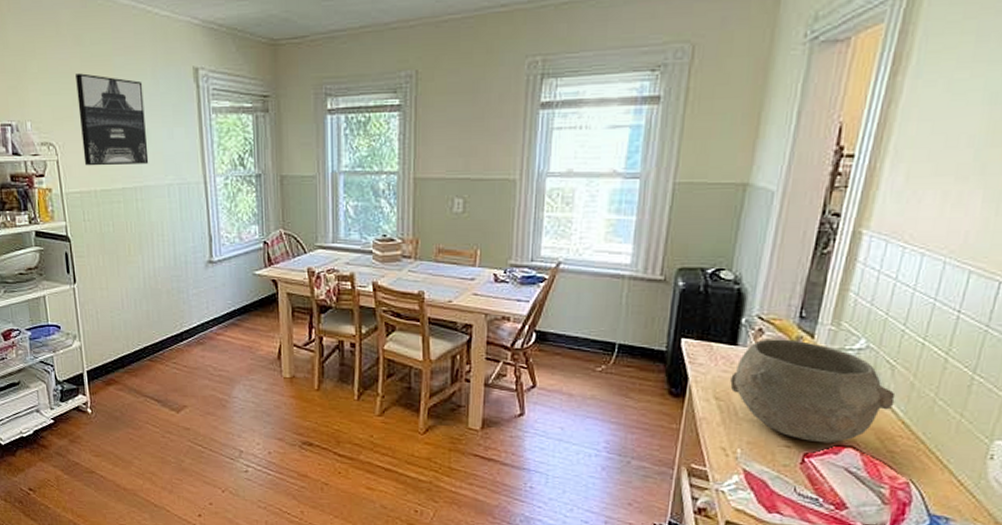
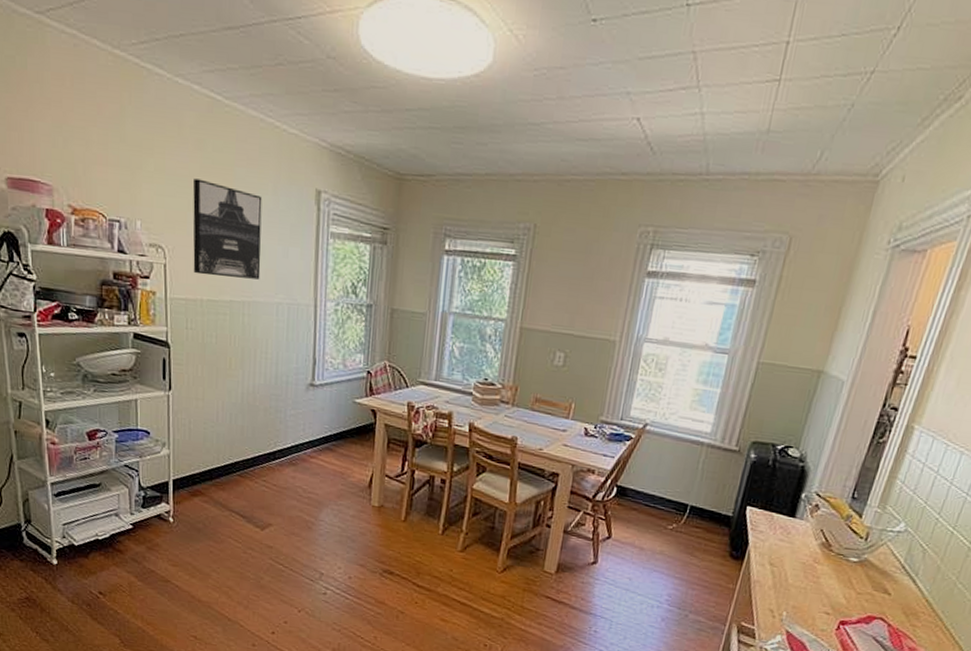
bowl: present [730,339,896,444] -> none [784,514,924,614]

